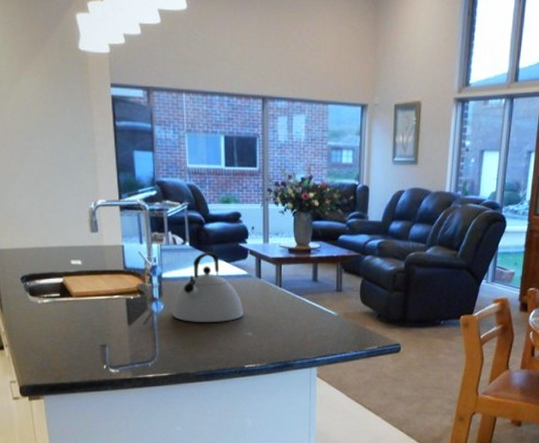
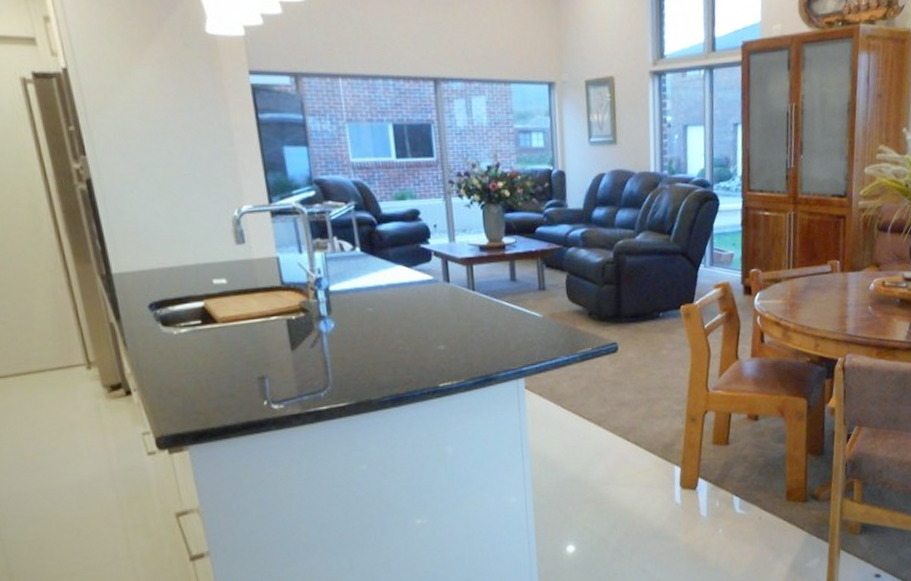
kettle: present [172,252,244,323] -> none [345,256,433,340]

